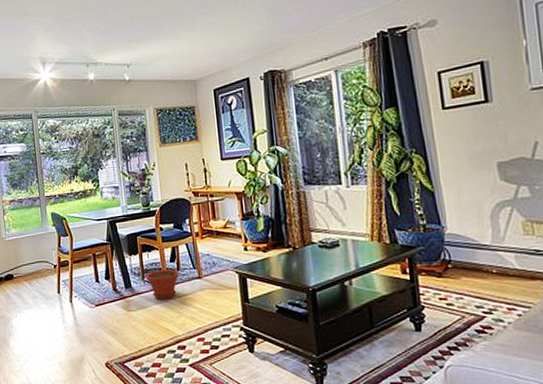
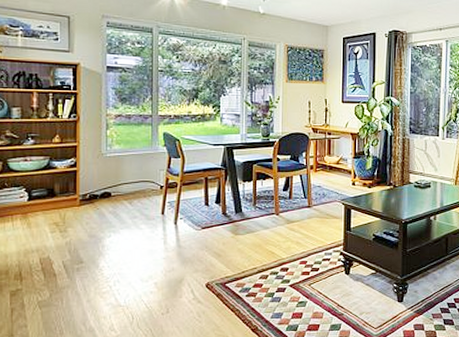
plant pot: present [146,269,179,300] -> none [257,197,290,225]

